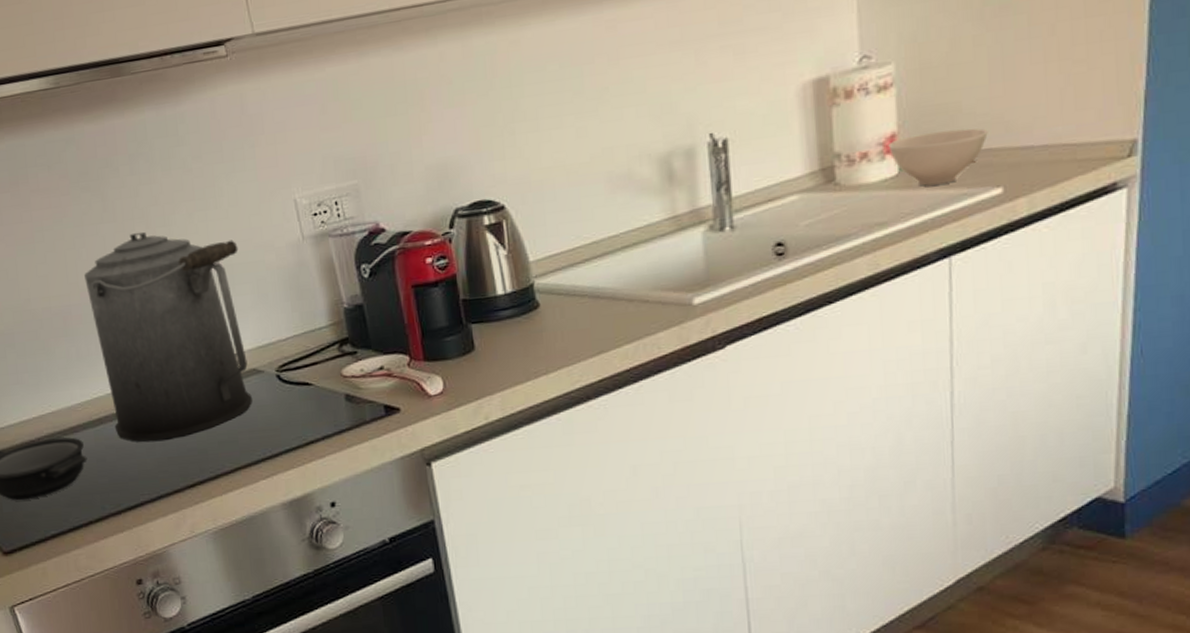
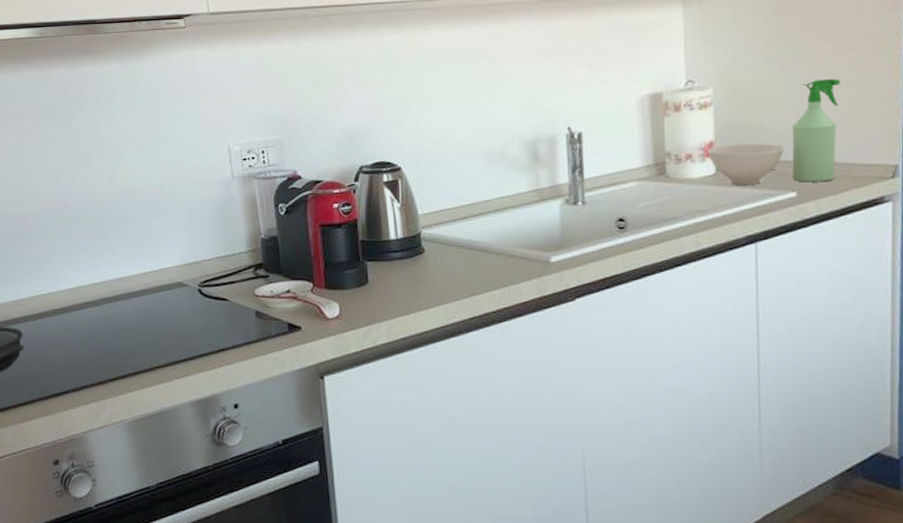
cooking pot: present [84,231,253,442] -> none [43,159,177,337]
spray bottle: none [997,32,1064,174] -> present [792,78,841,182]

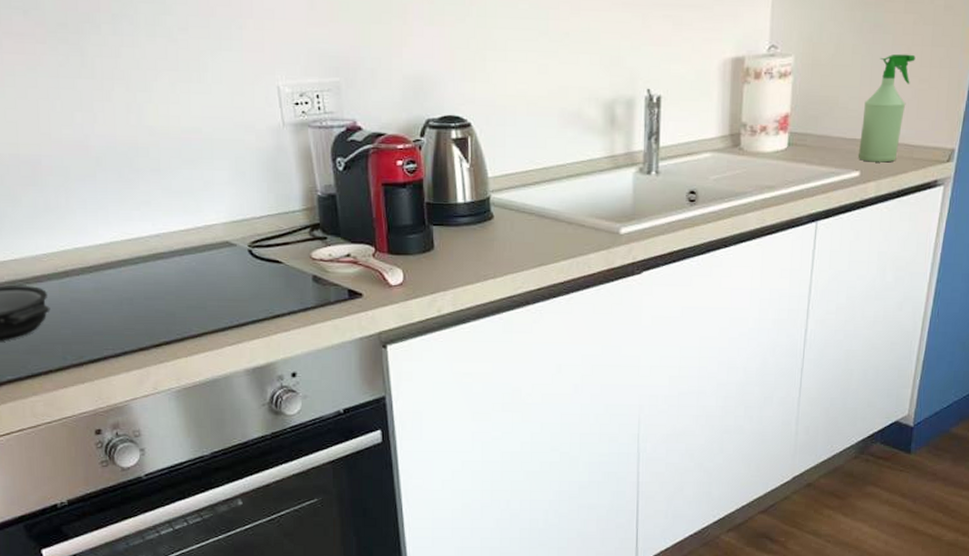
bowl: present [707,144,785,185] -> none [782,118,855,162]

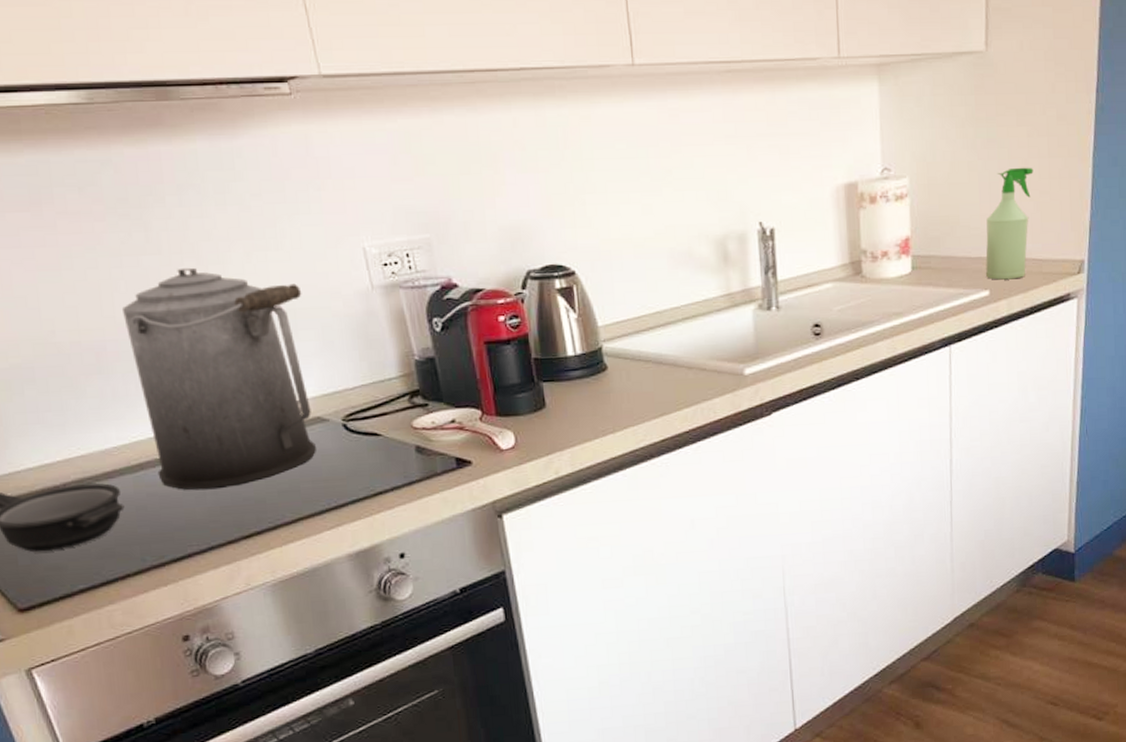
cooking pot: none [58,93,224,299] -> present [122,267,317,490]

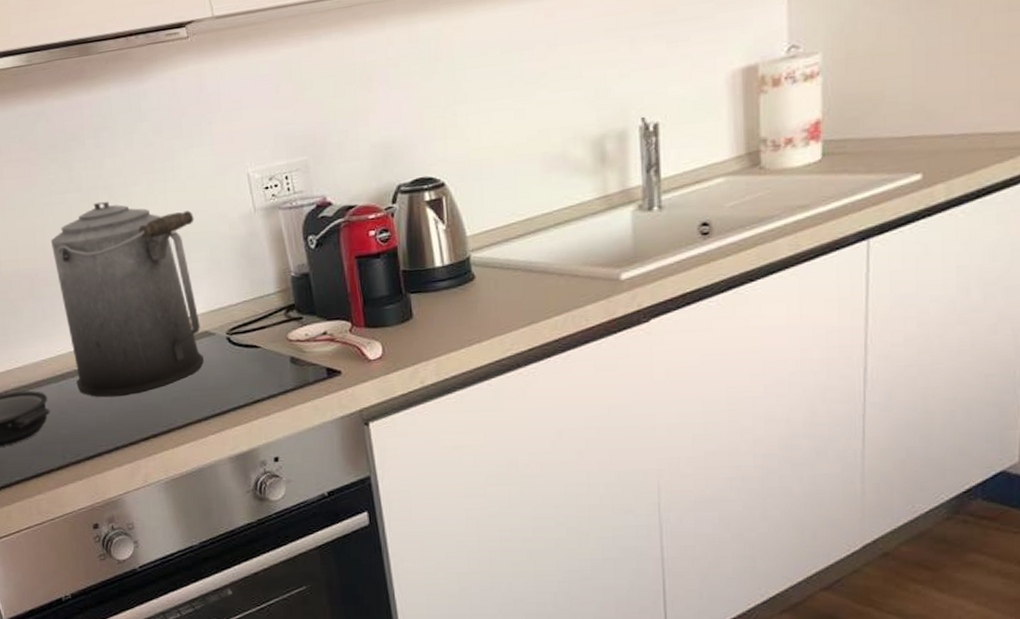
spray bottle: present [985,167,1034,280] -> none [917,26,987,161]

